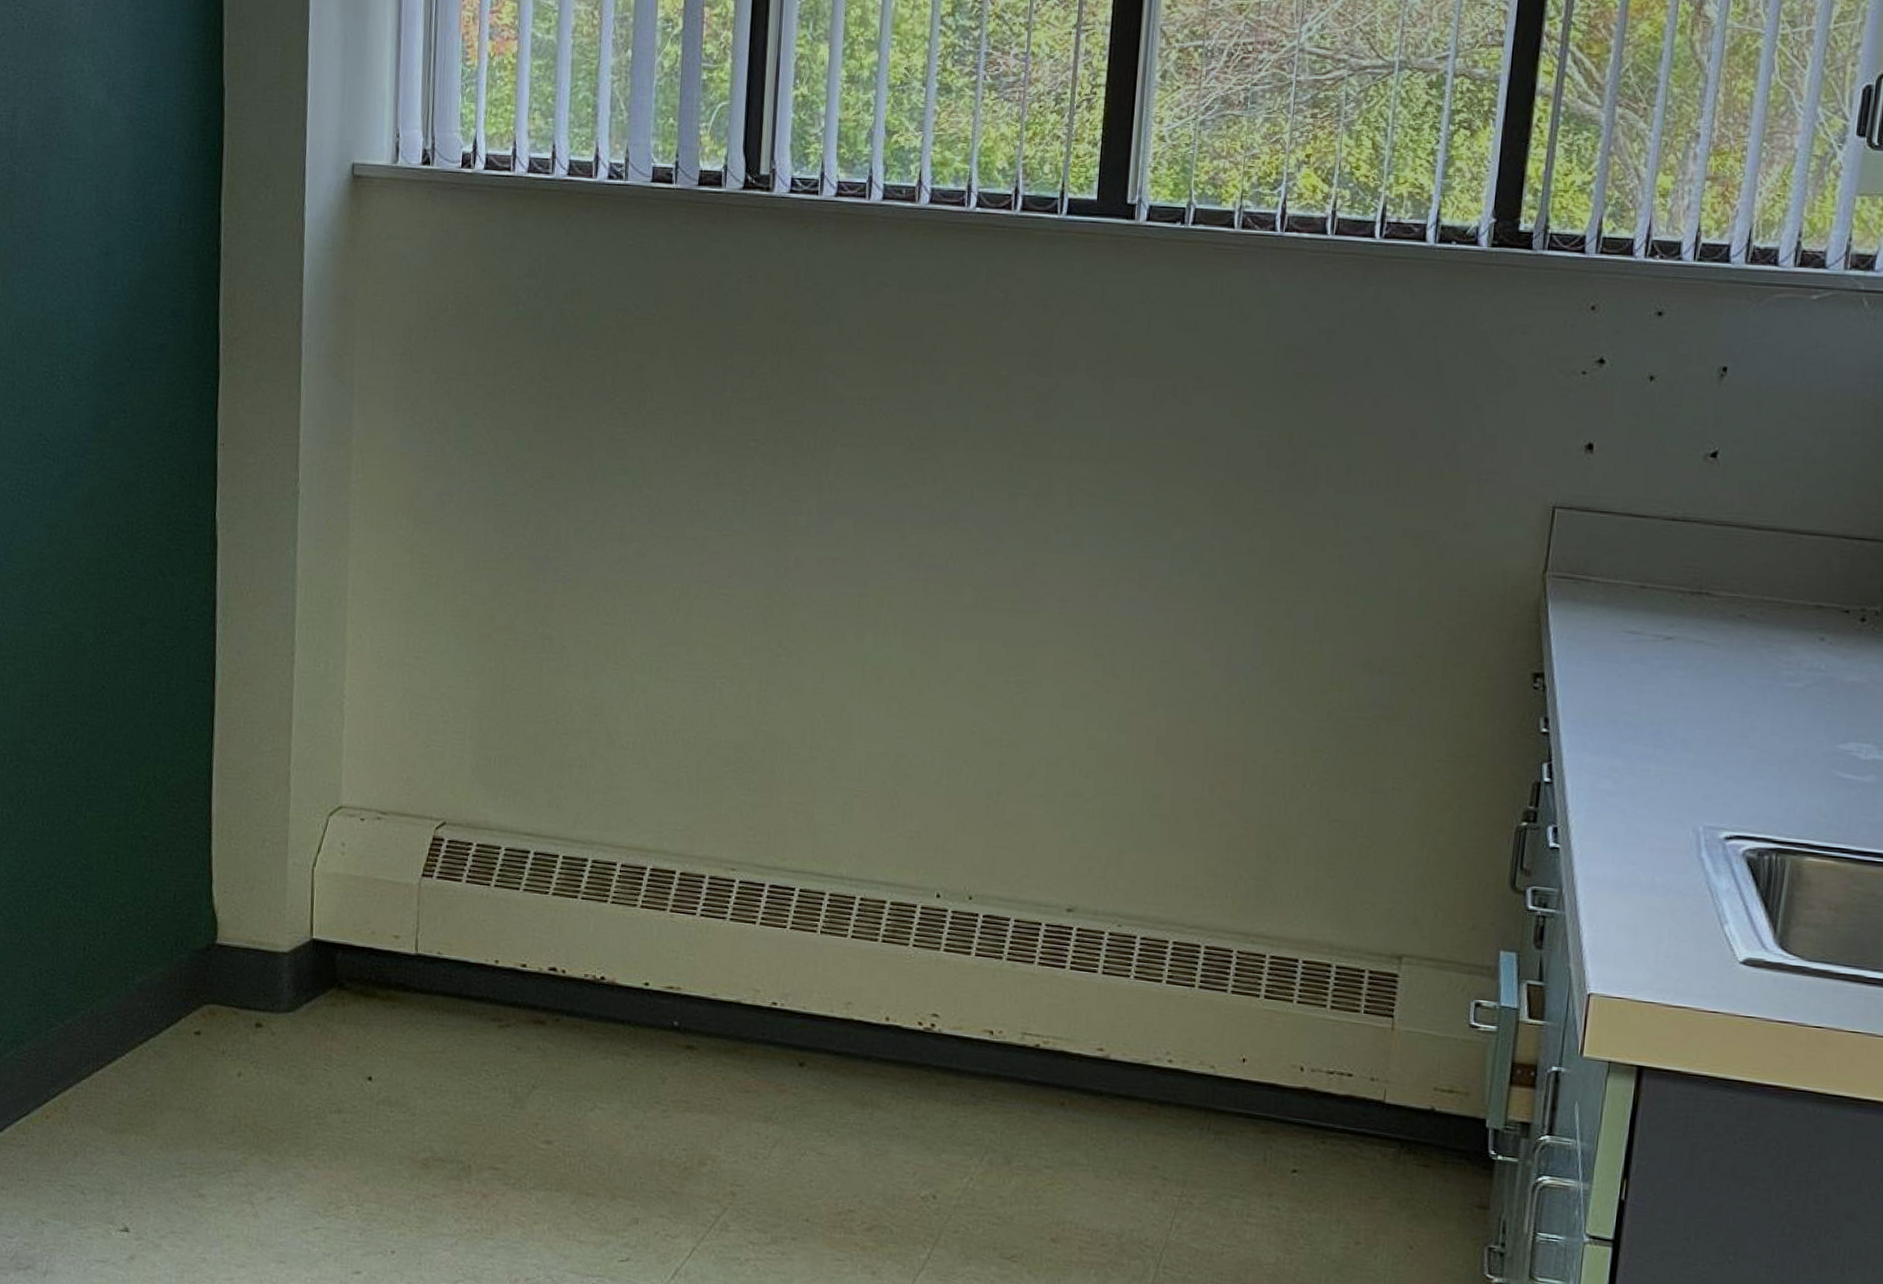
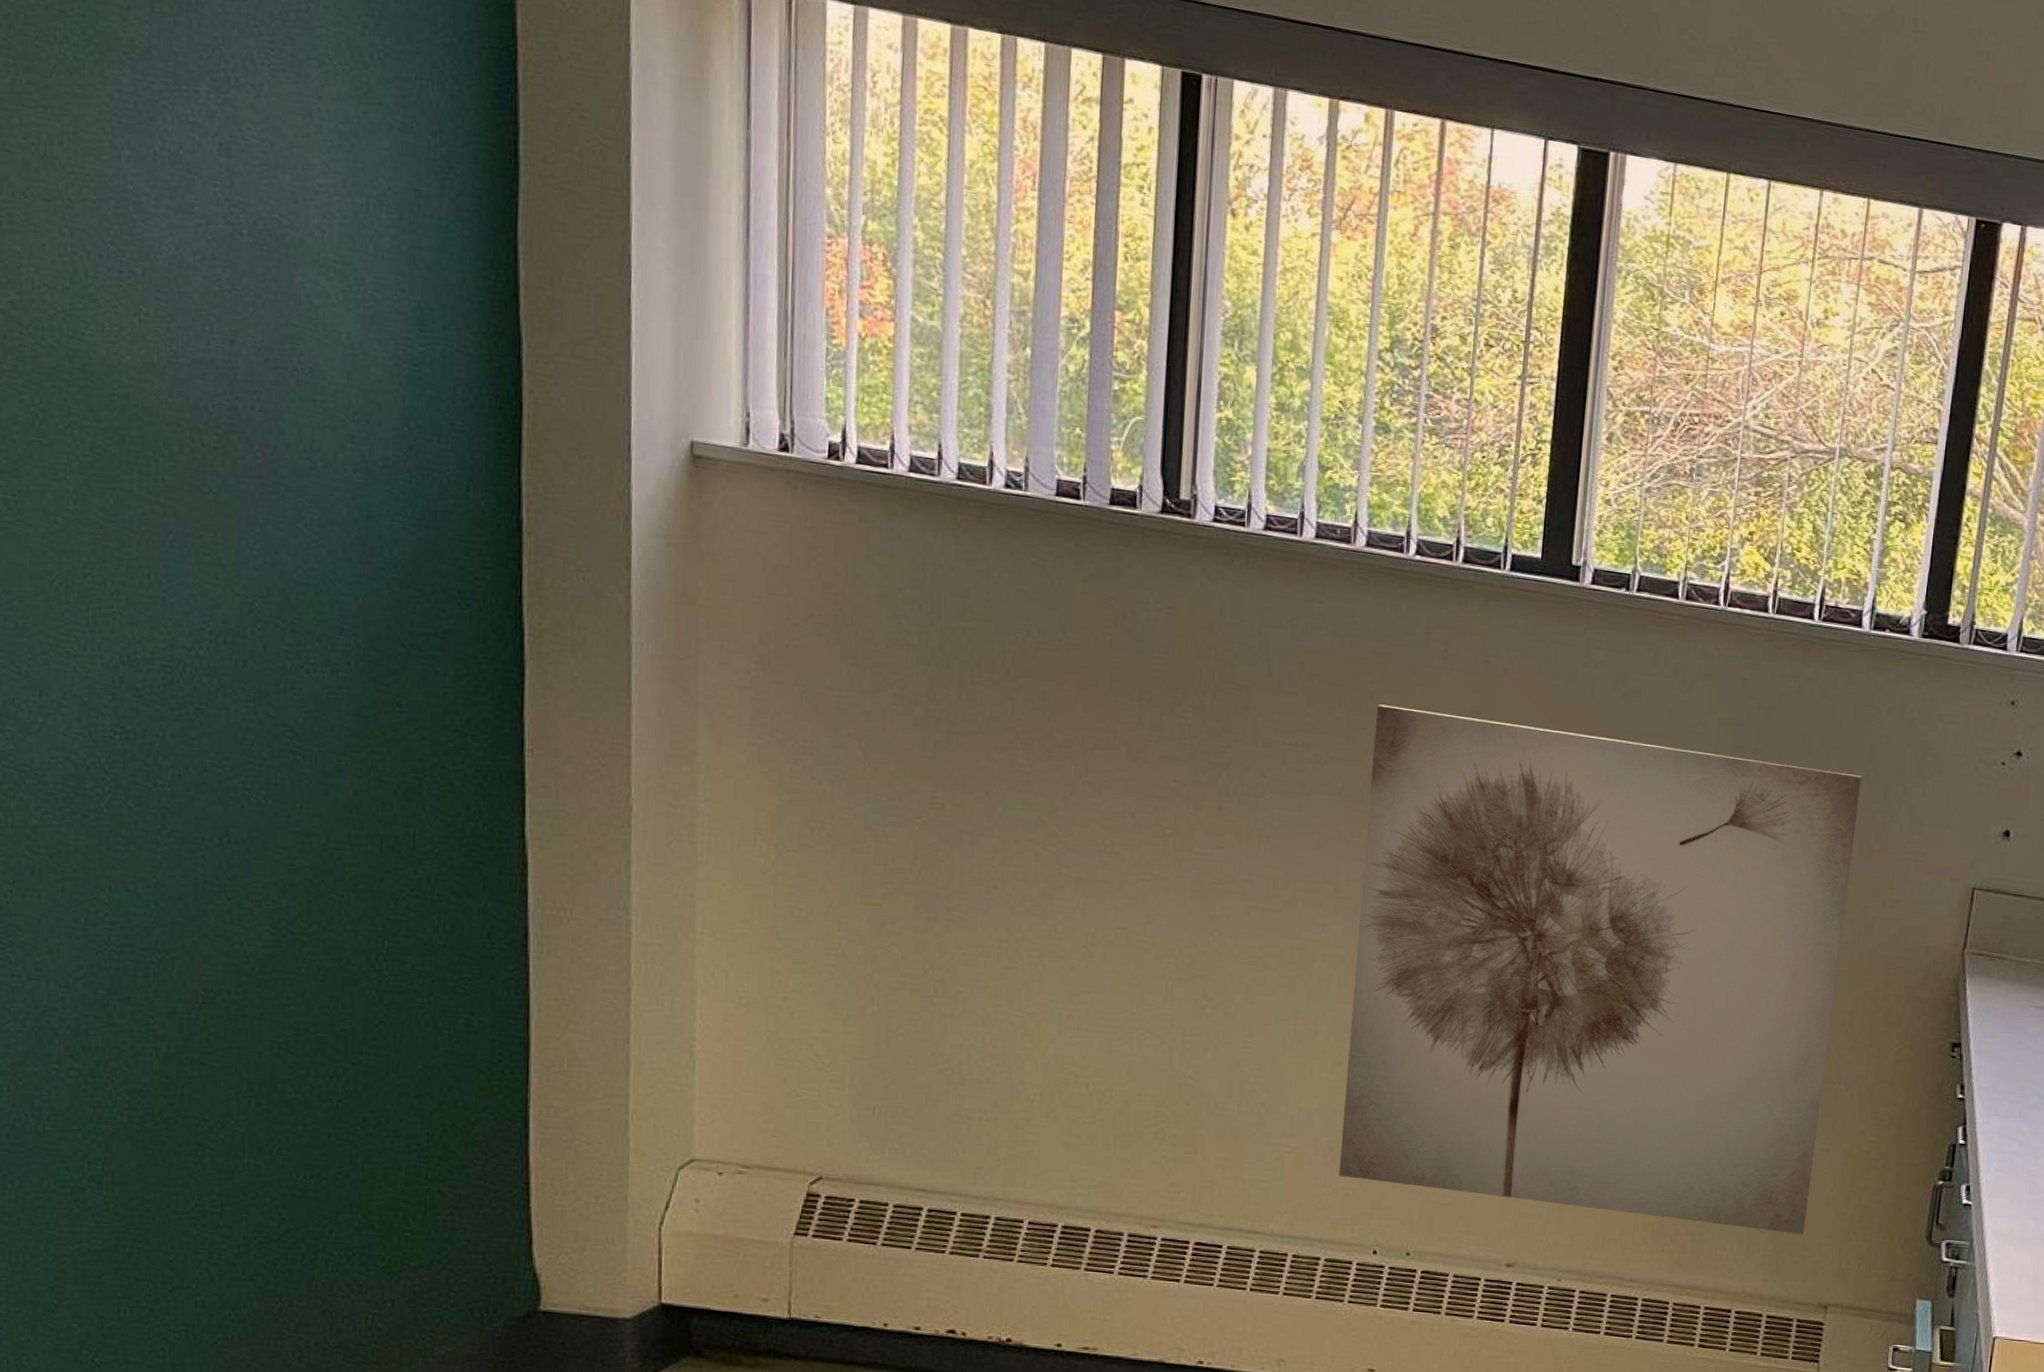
wall art: none [904,354,1429,880] -> present [1339,704,1862,1234]

